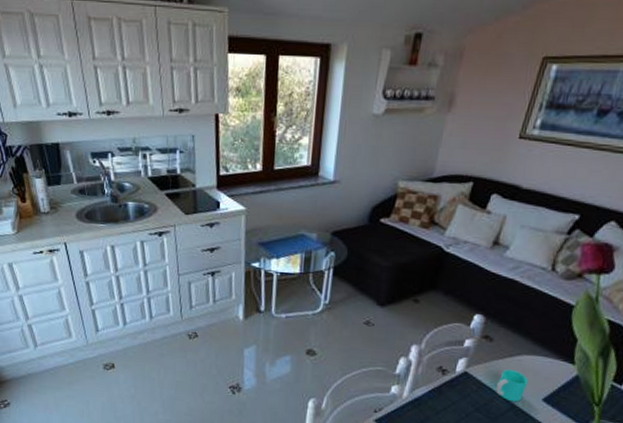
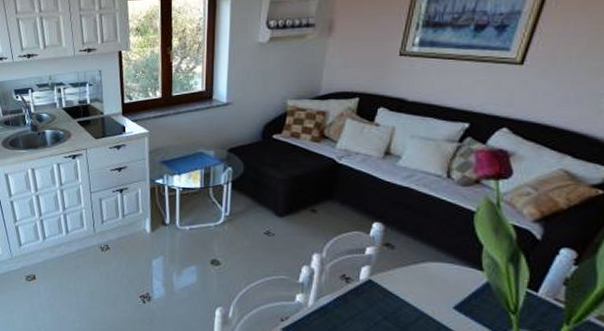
cup: present [495,369,528,402] -> none [402,276,436,311]

